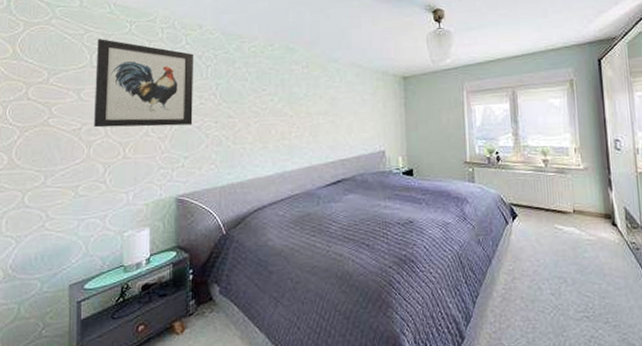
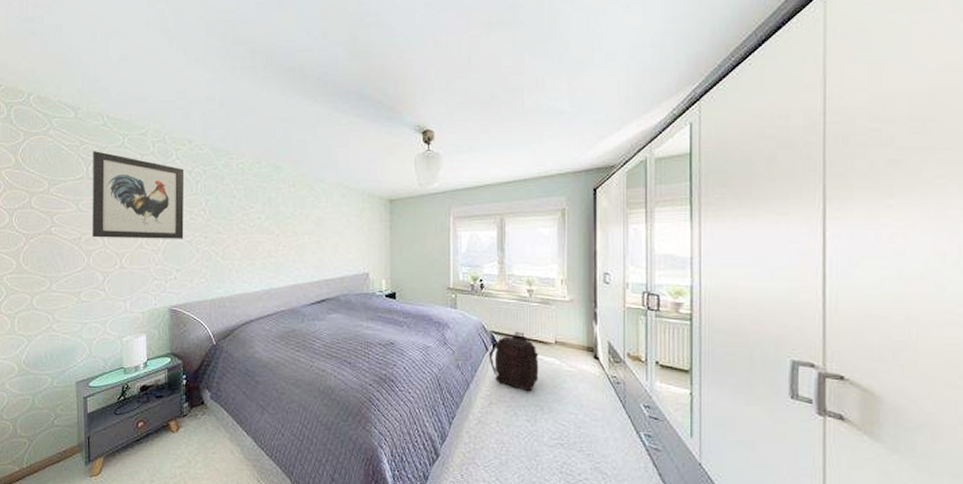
backpack: none [509,202,560,264] -> present [488,331,539,392]

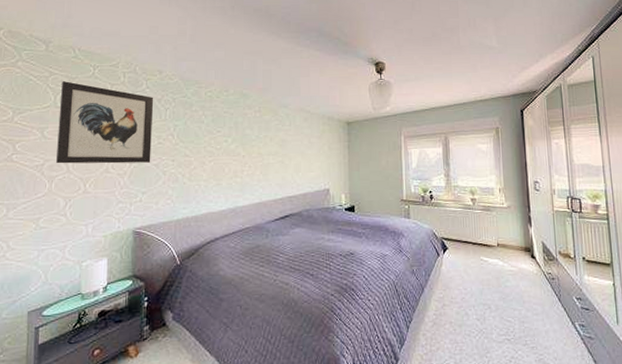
backpack: present [488,331,539,392] -> none [440,236,486,292]

